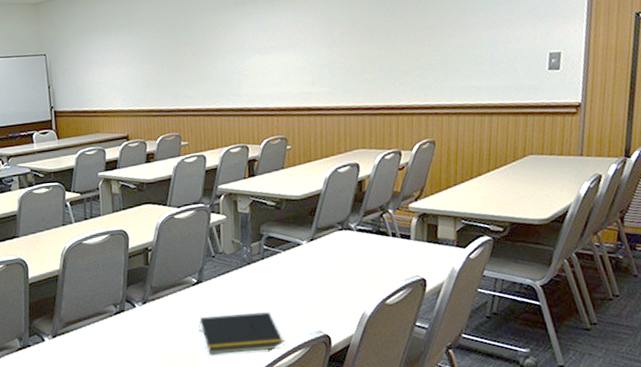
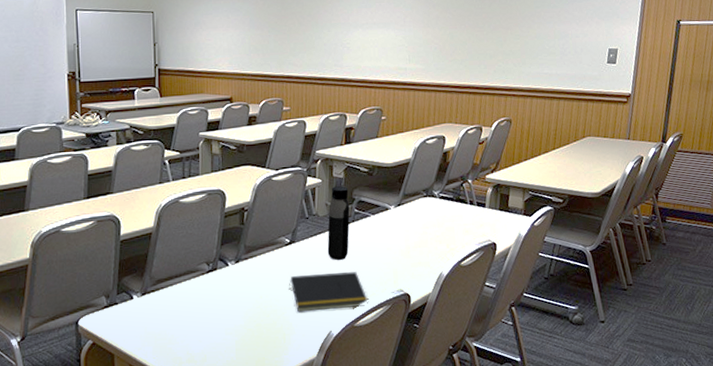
water bottle: none [235,221,260,300] -> present [327,186,350,260]

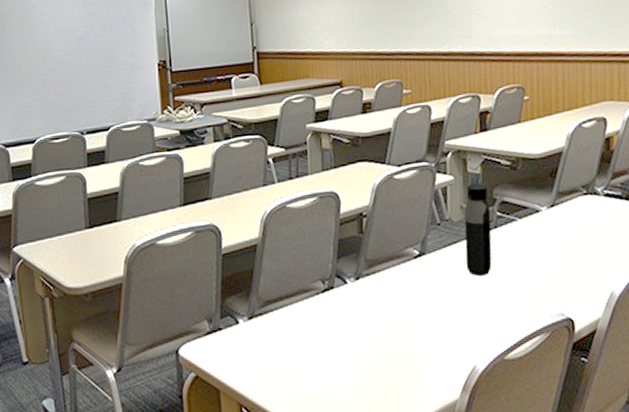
notepad: present [288,272,369,312] -> none [420,290,522,341]

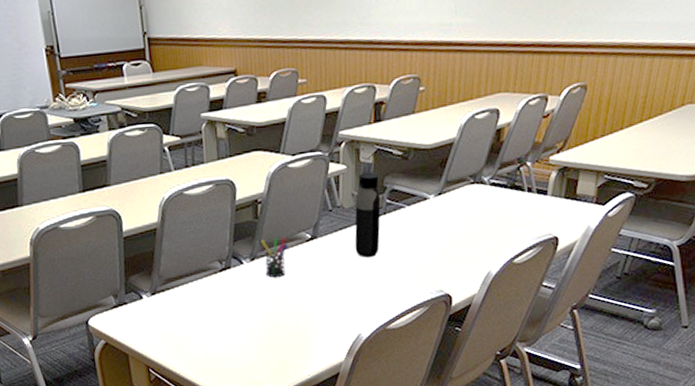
pen holder: none [366,253,395,300] -> present [261,236,288,278]

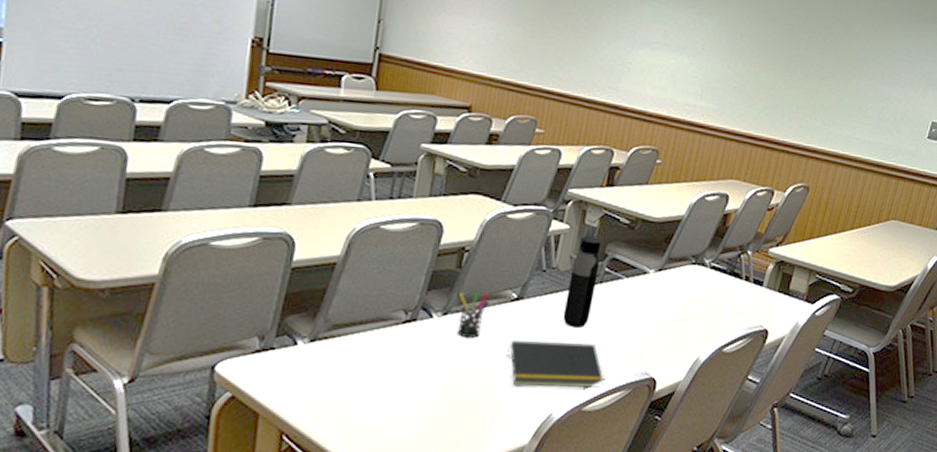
notepad: none [311,270,404,314] -> present [505,341,605,389]

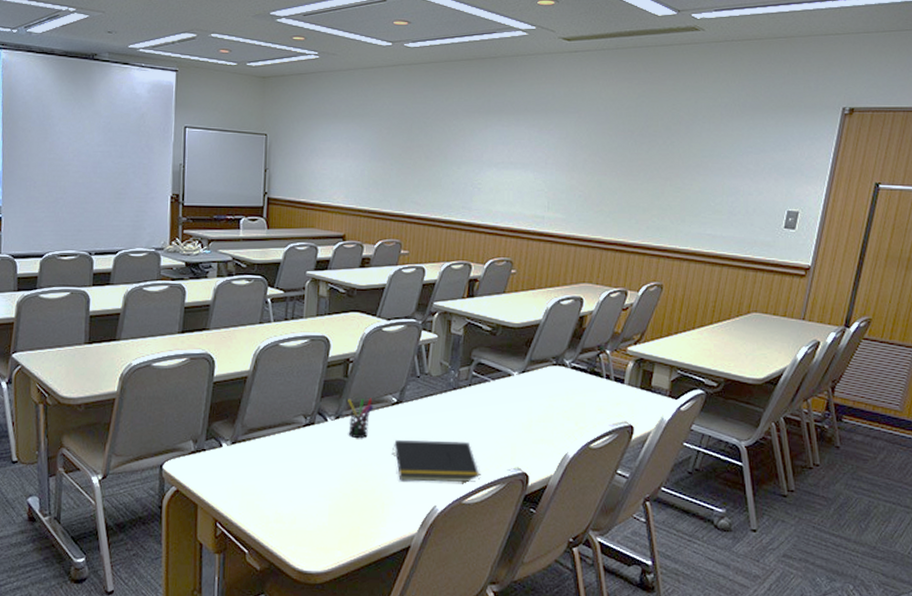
water bottle: present [563,236,602,327] -> none [438,344,467,427]

